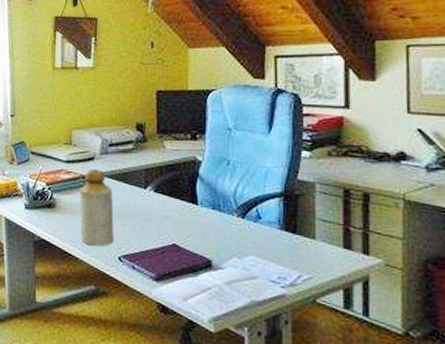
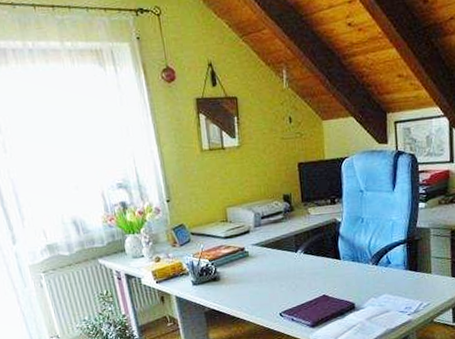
bottle: present [79,168,114,247] -> none [240,240,274,308]

